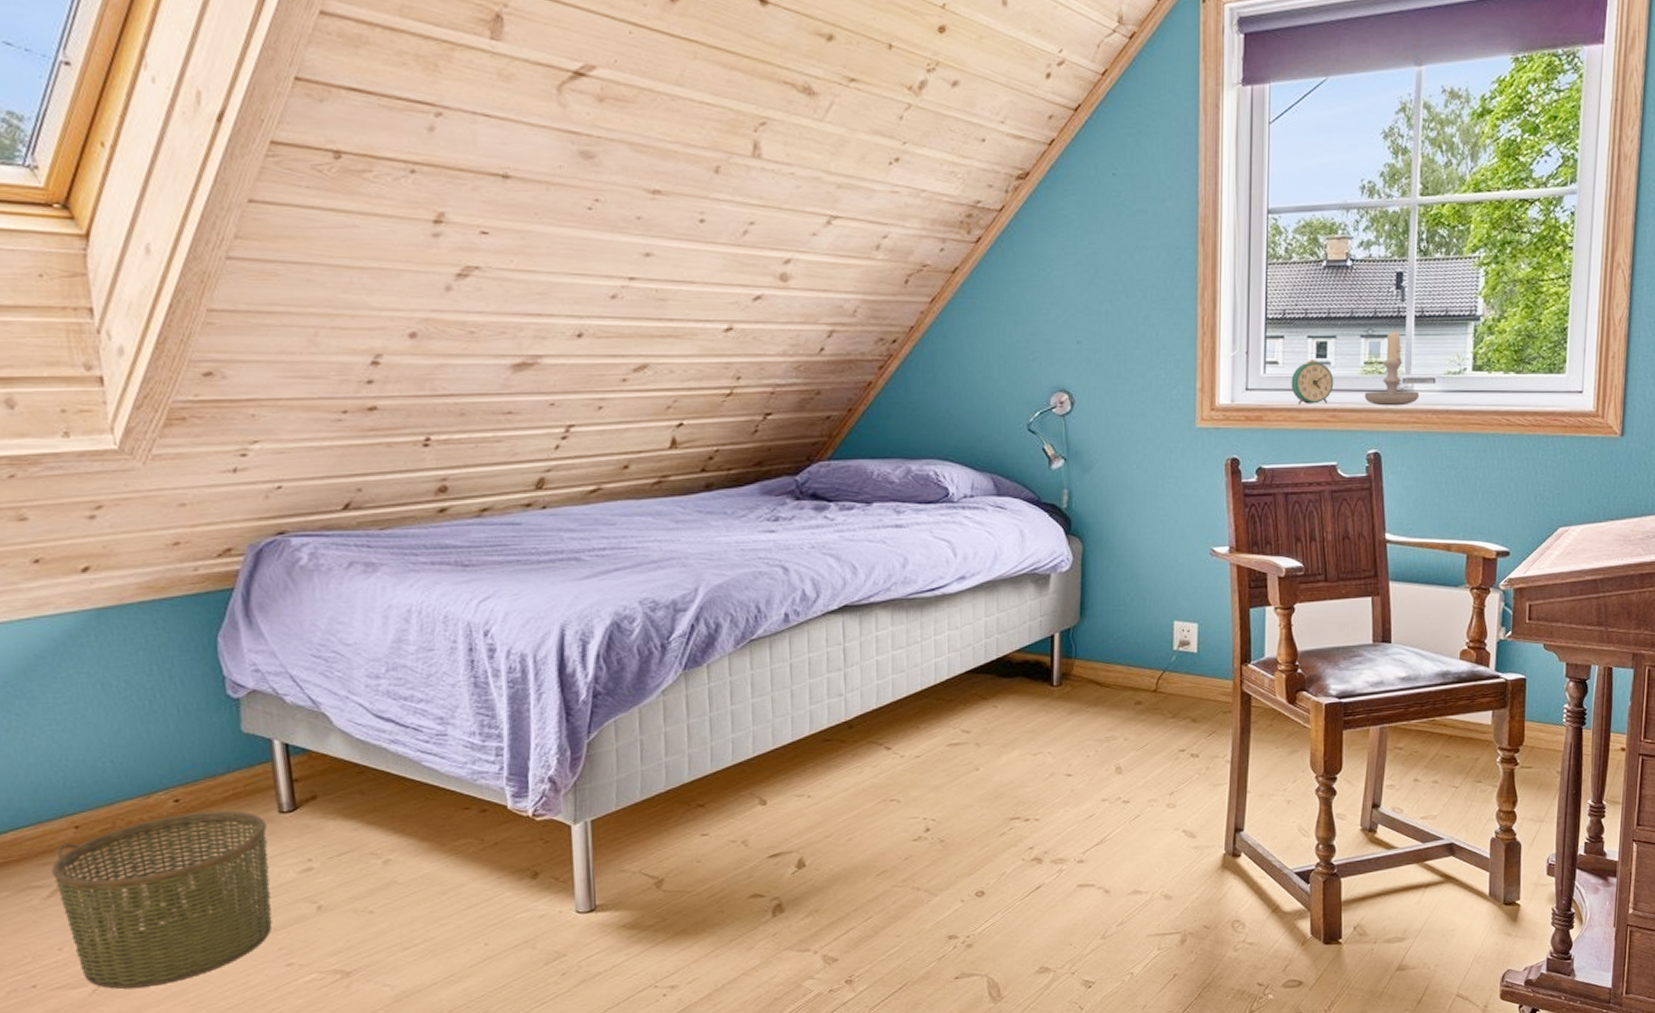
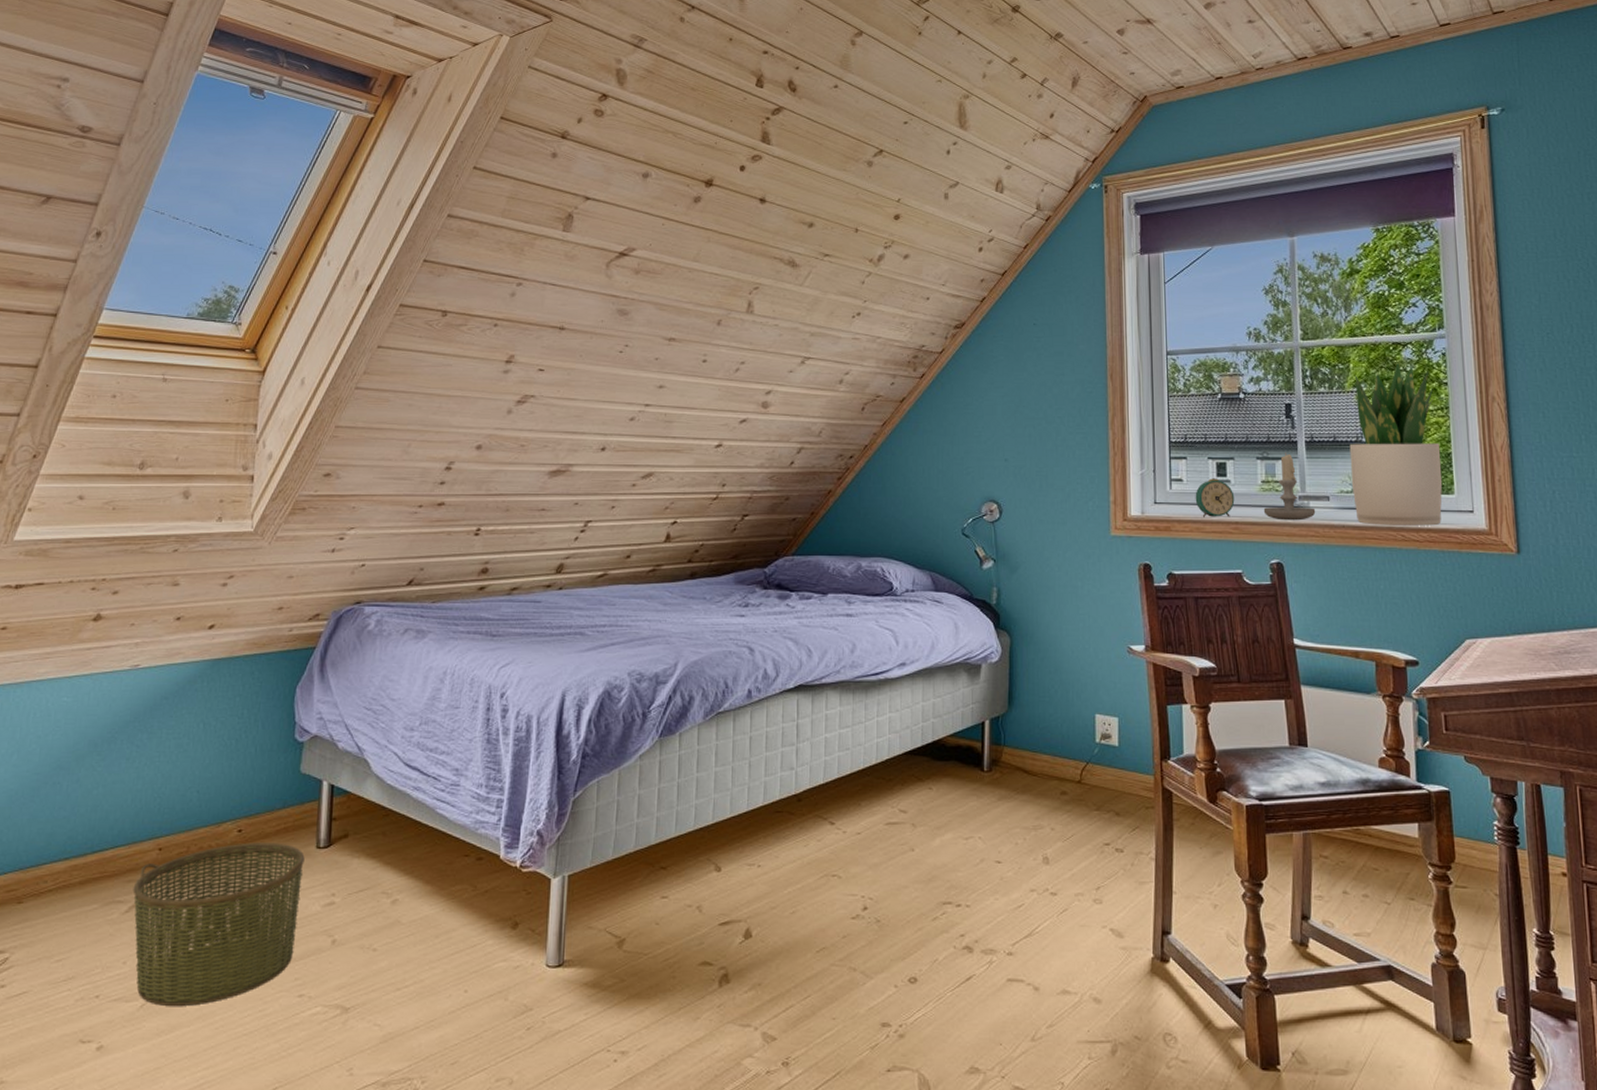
planter: none [1460,224,1557,409] -> present [1349,363,1443,526]

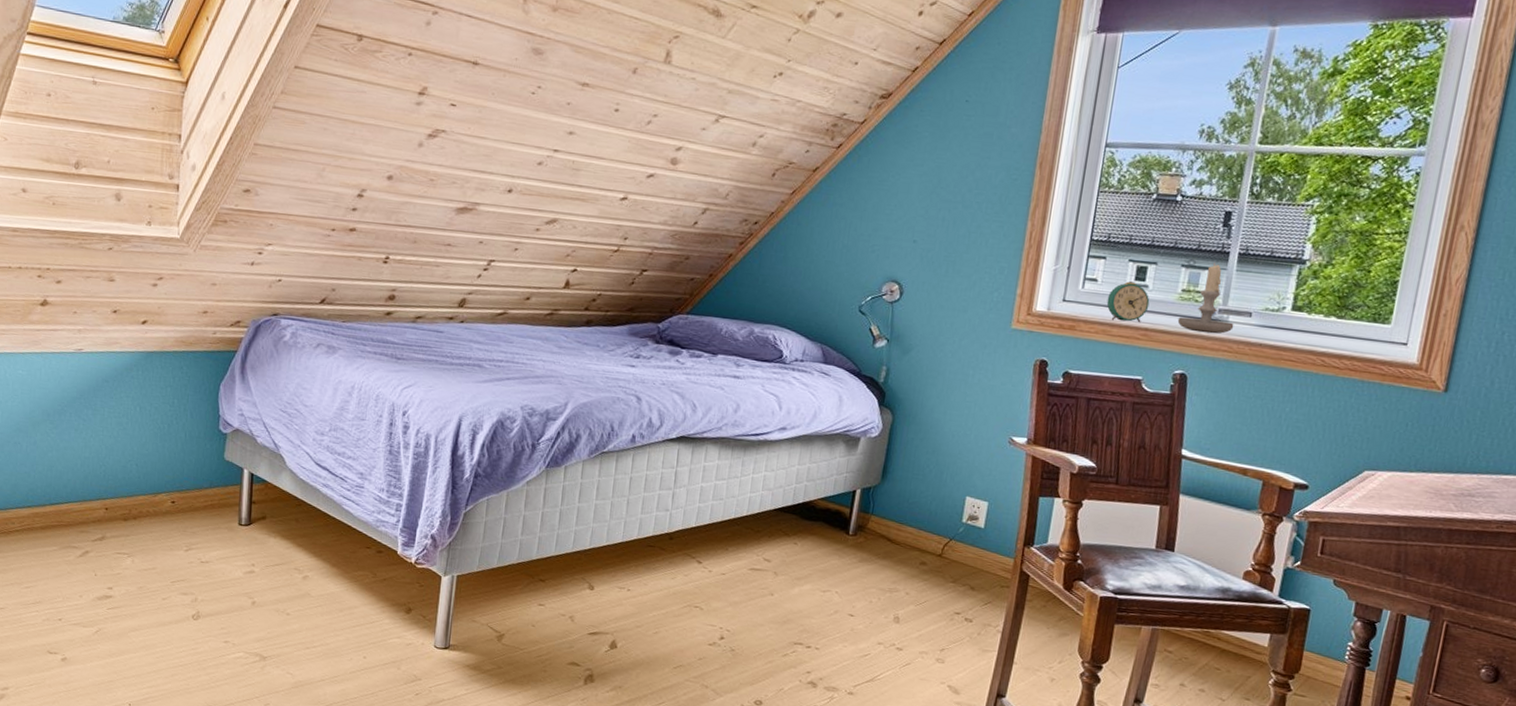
basket: present [133,842,305,1006] -> none [85,512,229,637]
planter: present [1349,363,1443,526] -> none [1277,179,1396,355]

